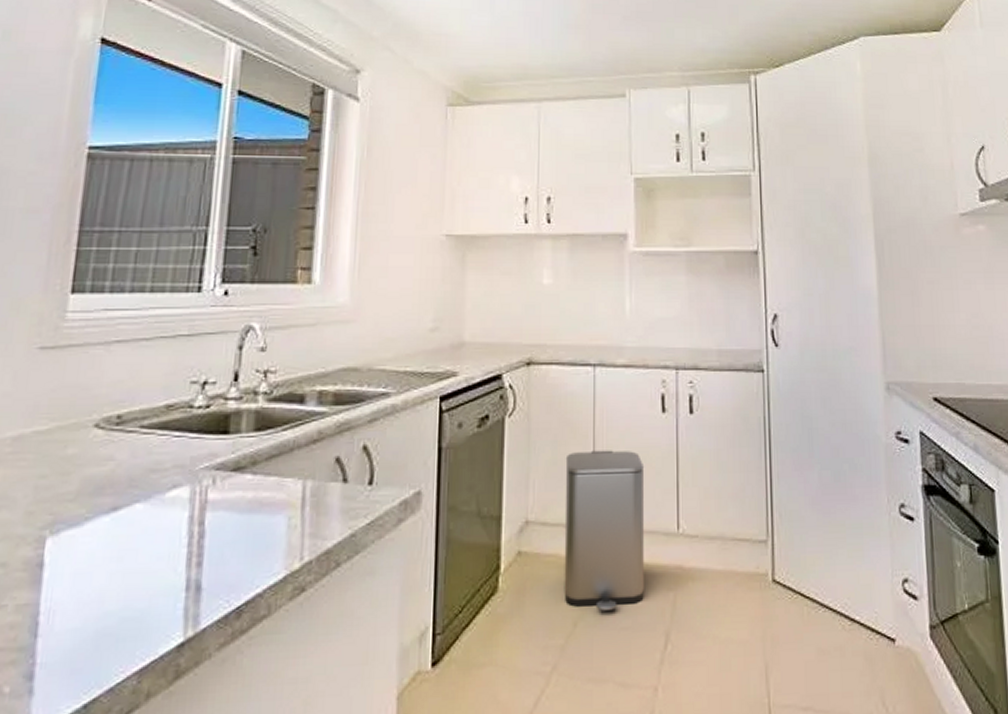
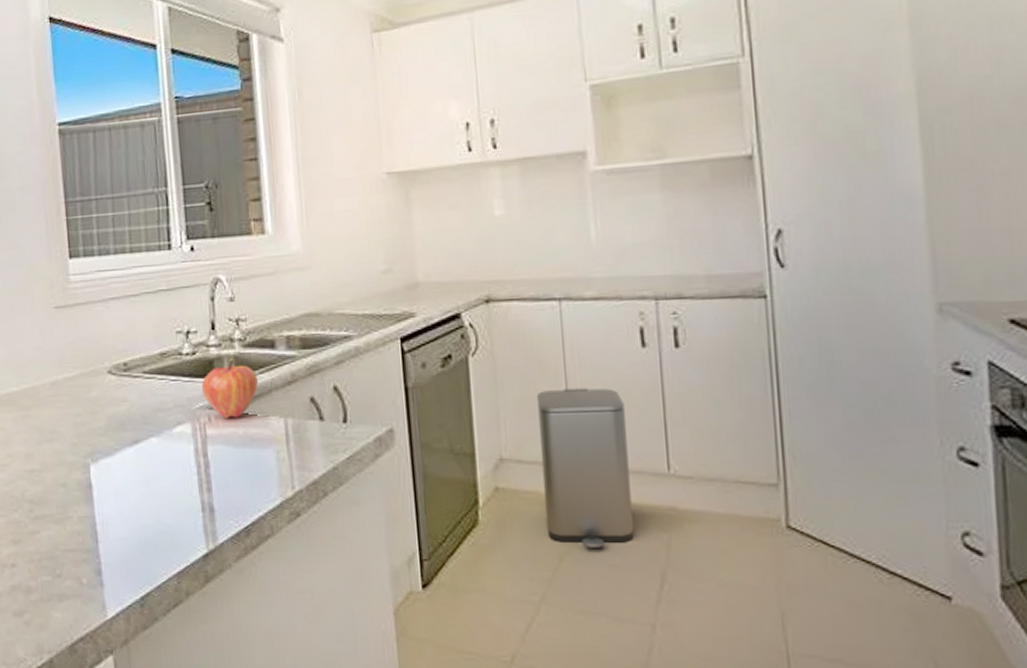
fruit: none [210,412,279,480] -> present [201,358,258,418]

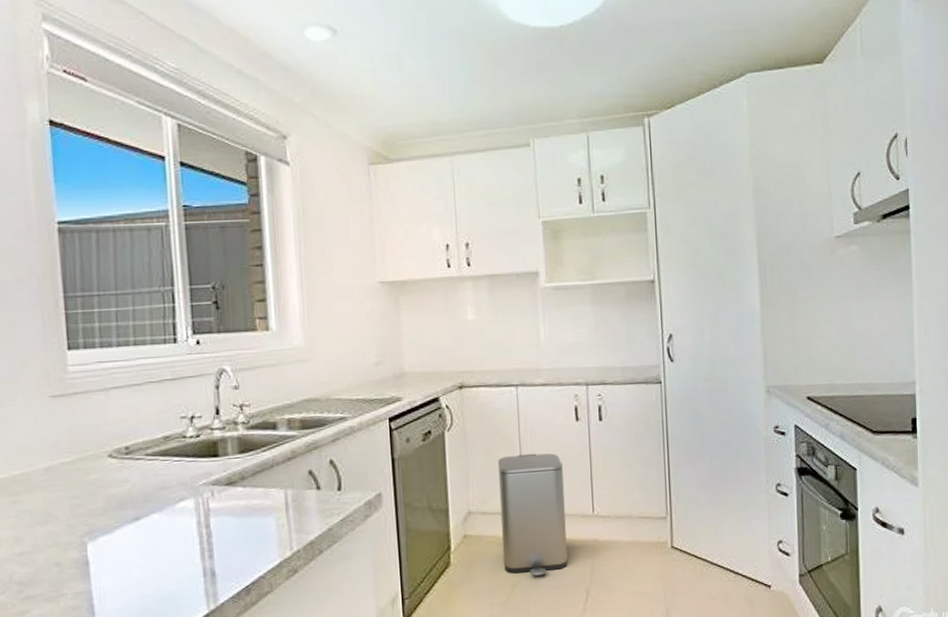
fruit: present [201,358,258,418] -> none [205,439,260,493]

